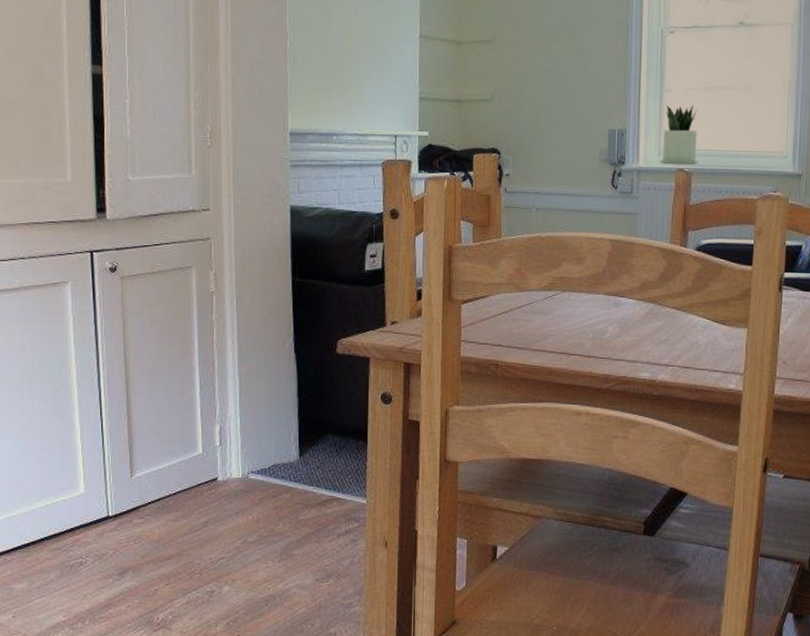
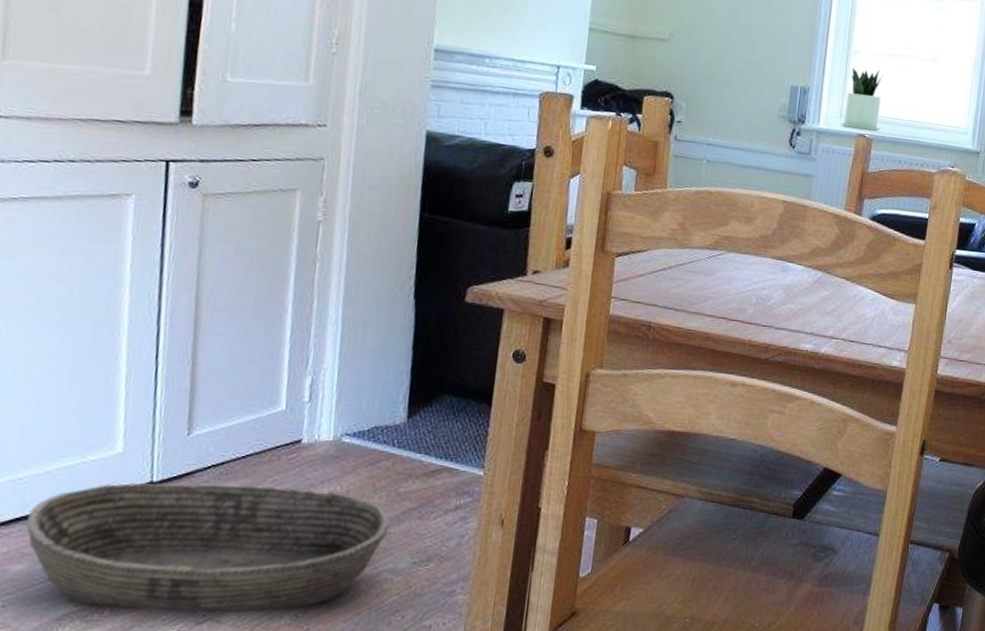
basket: none [23,516,294,622] -> present [26,483,389,613]

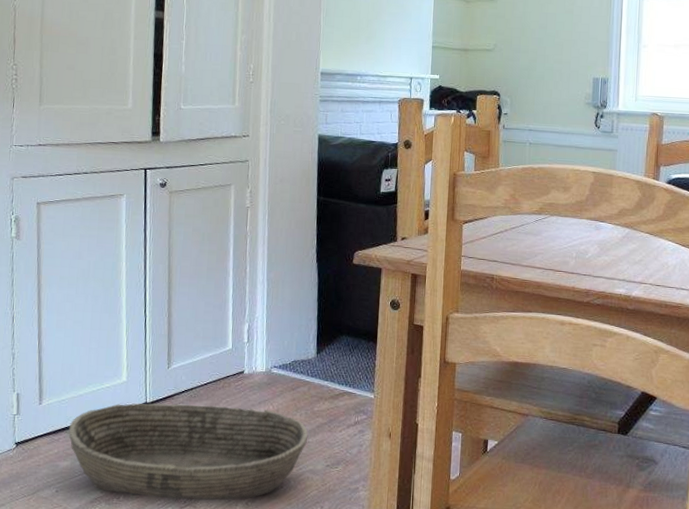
planter: present [840,67,882,132] -> none [636,58,670,111]

